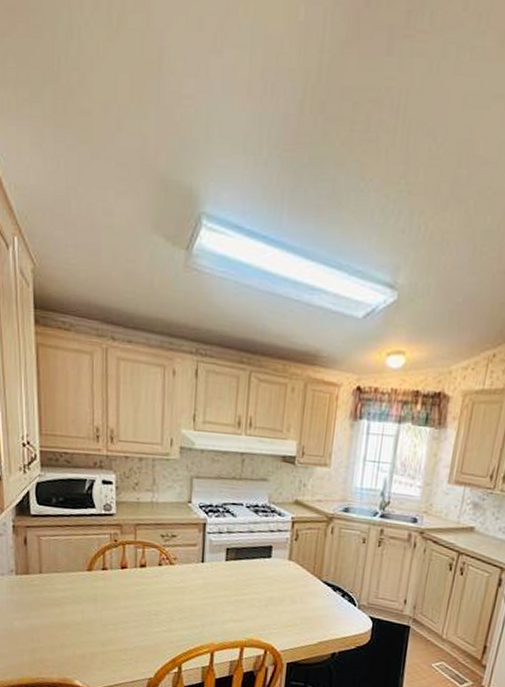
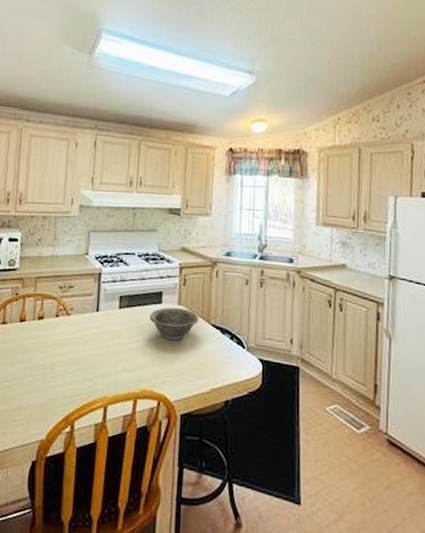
decorative bowl: none [258,562,311,595] -> present [149,307,199,341]

